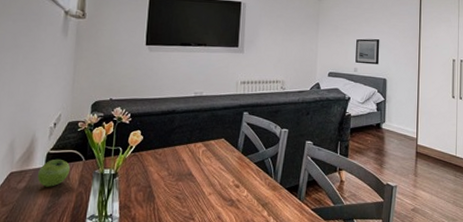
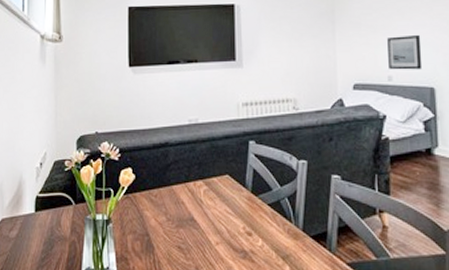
fruit: present [37,159,71,187] -> none [29,203,61,235]

